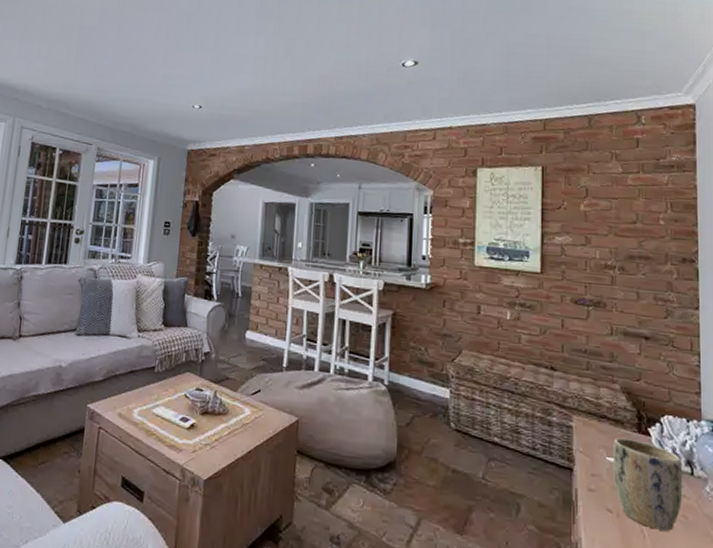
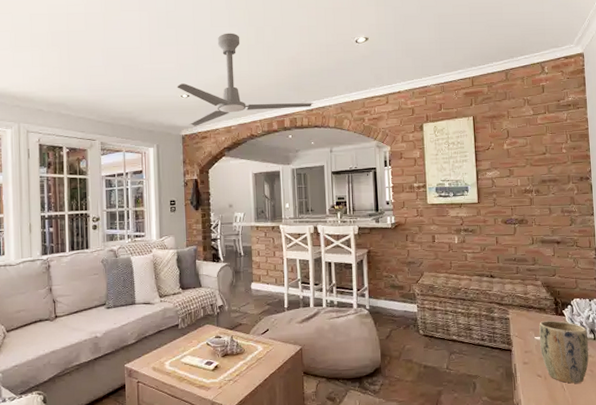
ceiling fan: none [189,42,344,142] -> present [177,33,313,126]

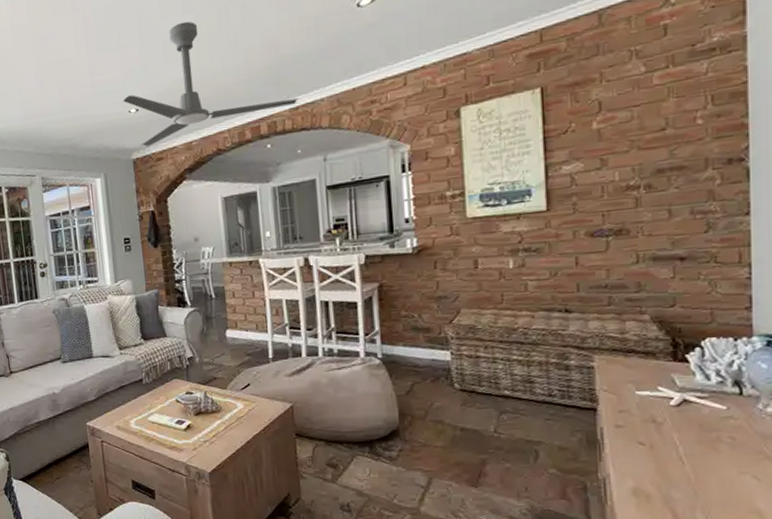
plant pot: present [539,320,589,384] -> none [643,368,730,455]

